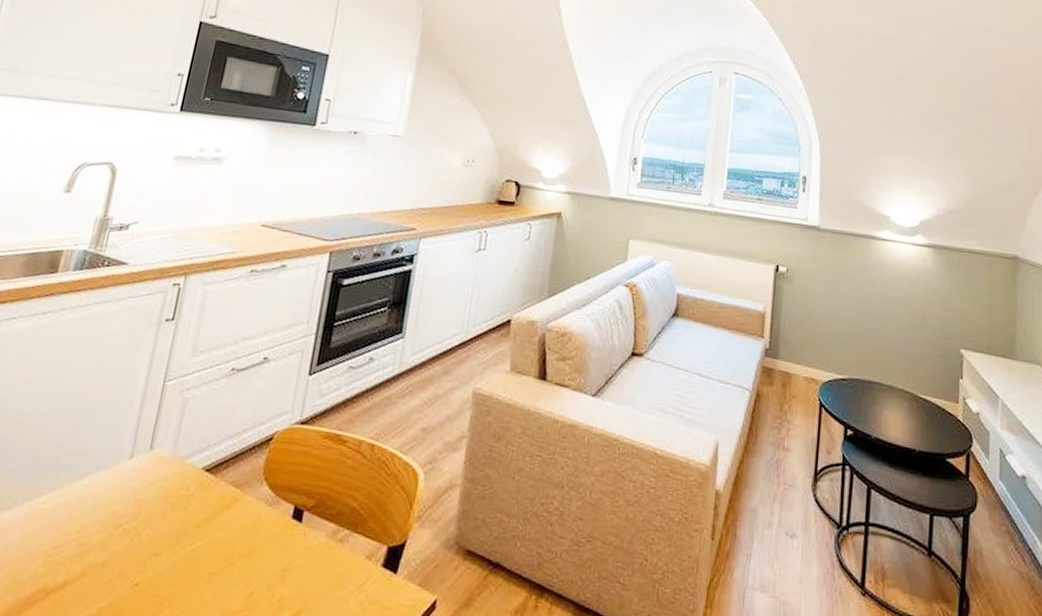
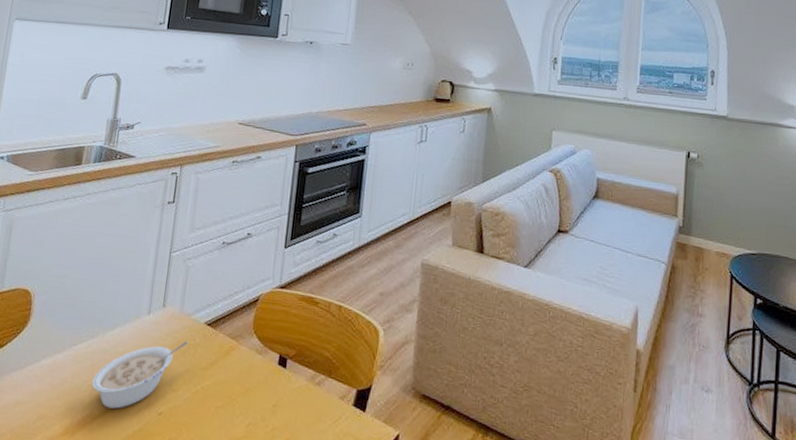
legume: none [48,491,180,581] -> present [91,341,189,409]

